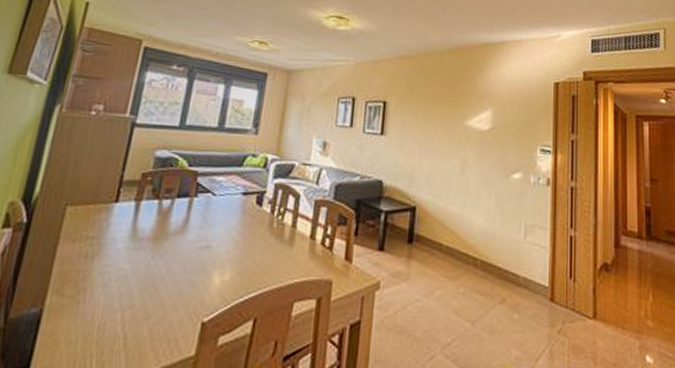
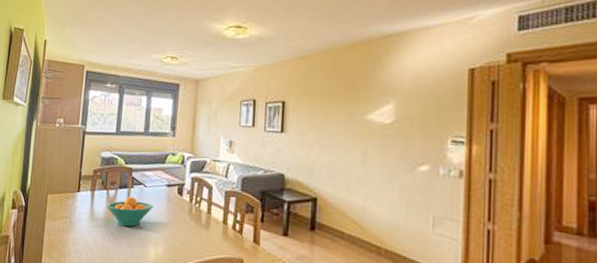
fruit bowl: none [156,208,223,246] -> present [106,196,153,227]

